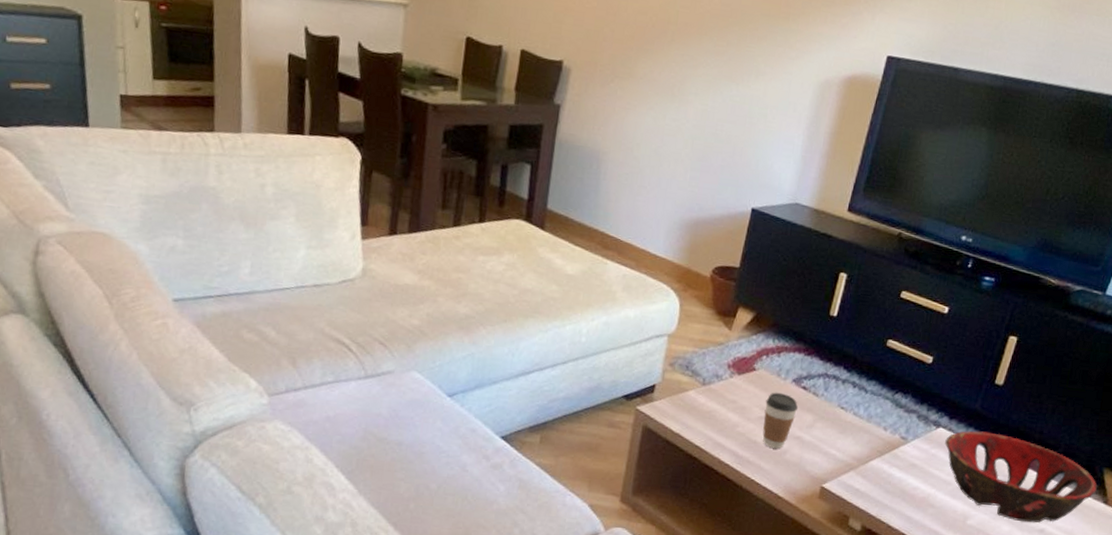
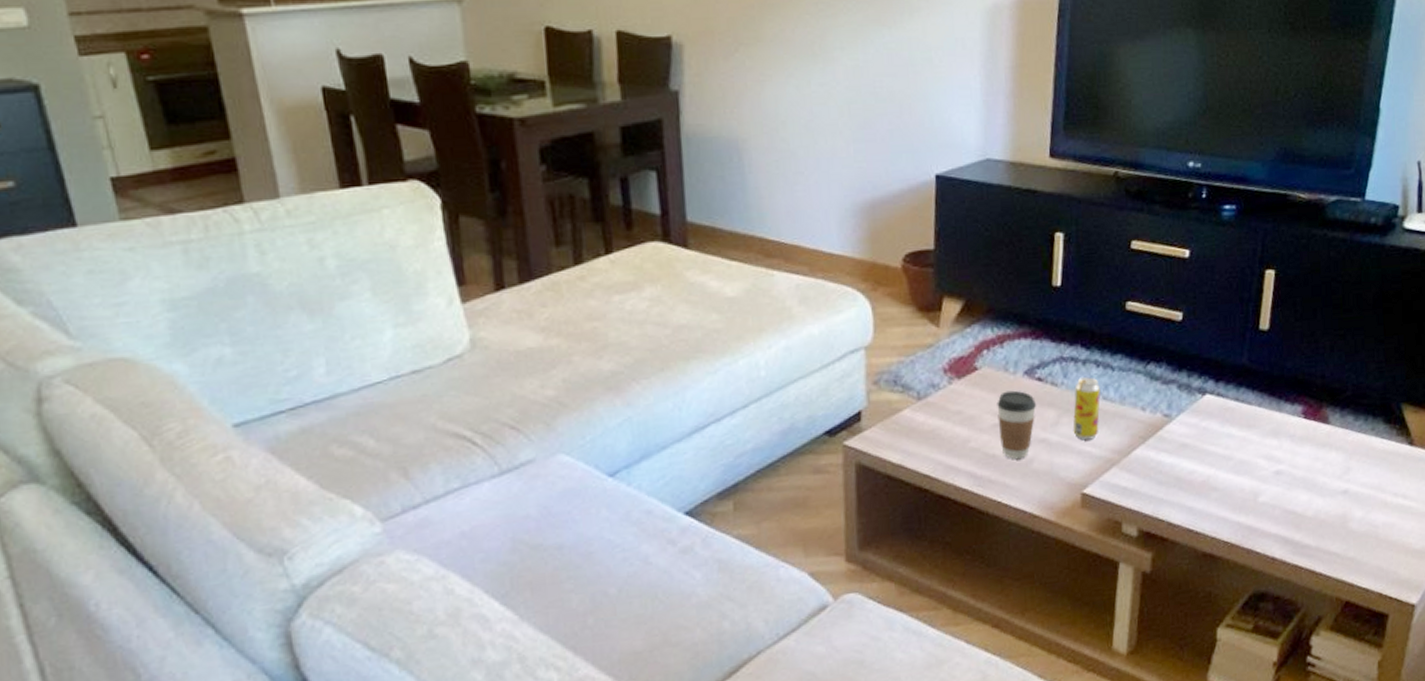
beverage can: none [823,393,853,445] -> present [1073,377,1101,441]
decorative bowl: present [945,431,1097,523] -> none [1215,388,1398,487]

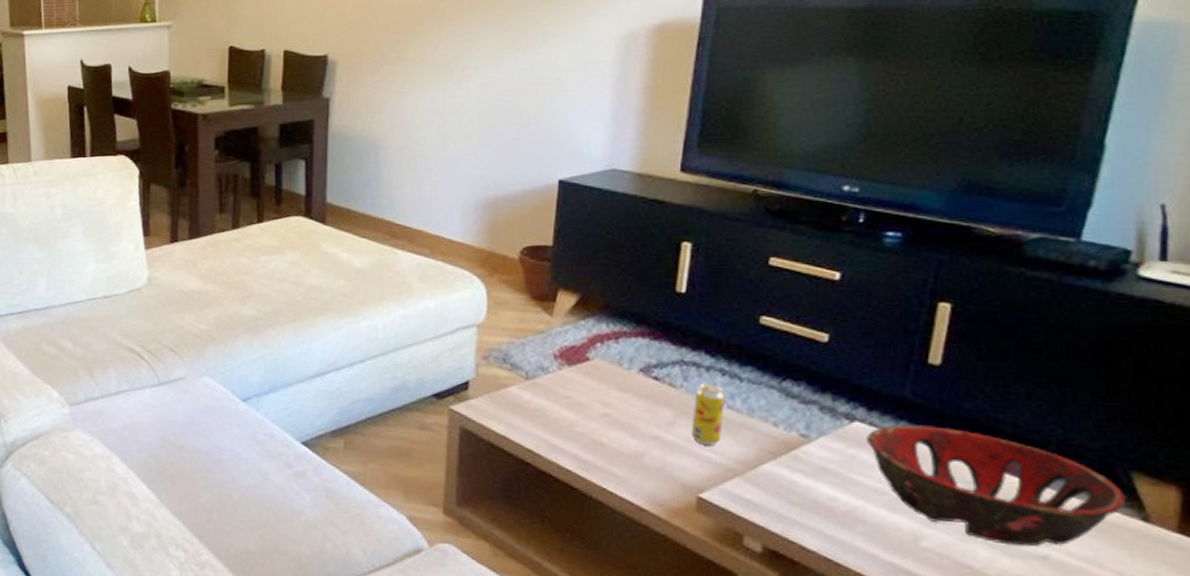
coffee cup: present [997,390,1037,460] -> none [608,384,652,452]
decorative bowl: none [1215,388,1398,487] -> present [866,424,1125,547]

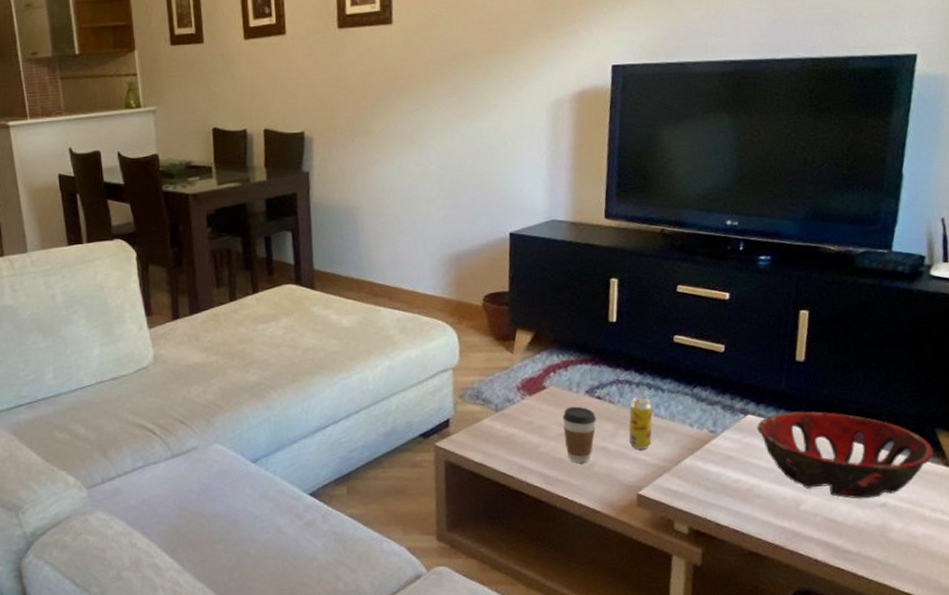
coffee cup: none [608,384,652,452] -> present [562,406,597,464]

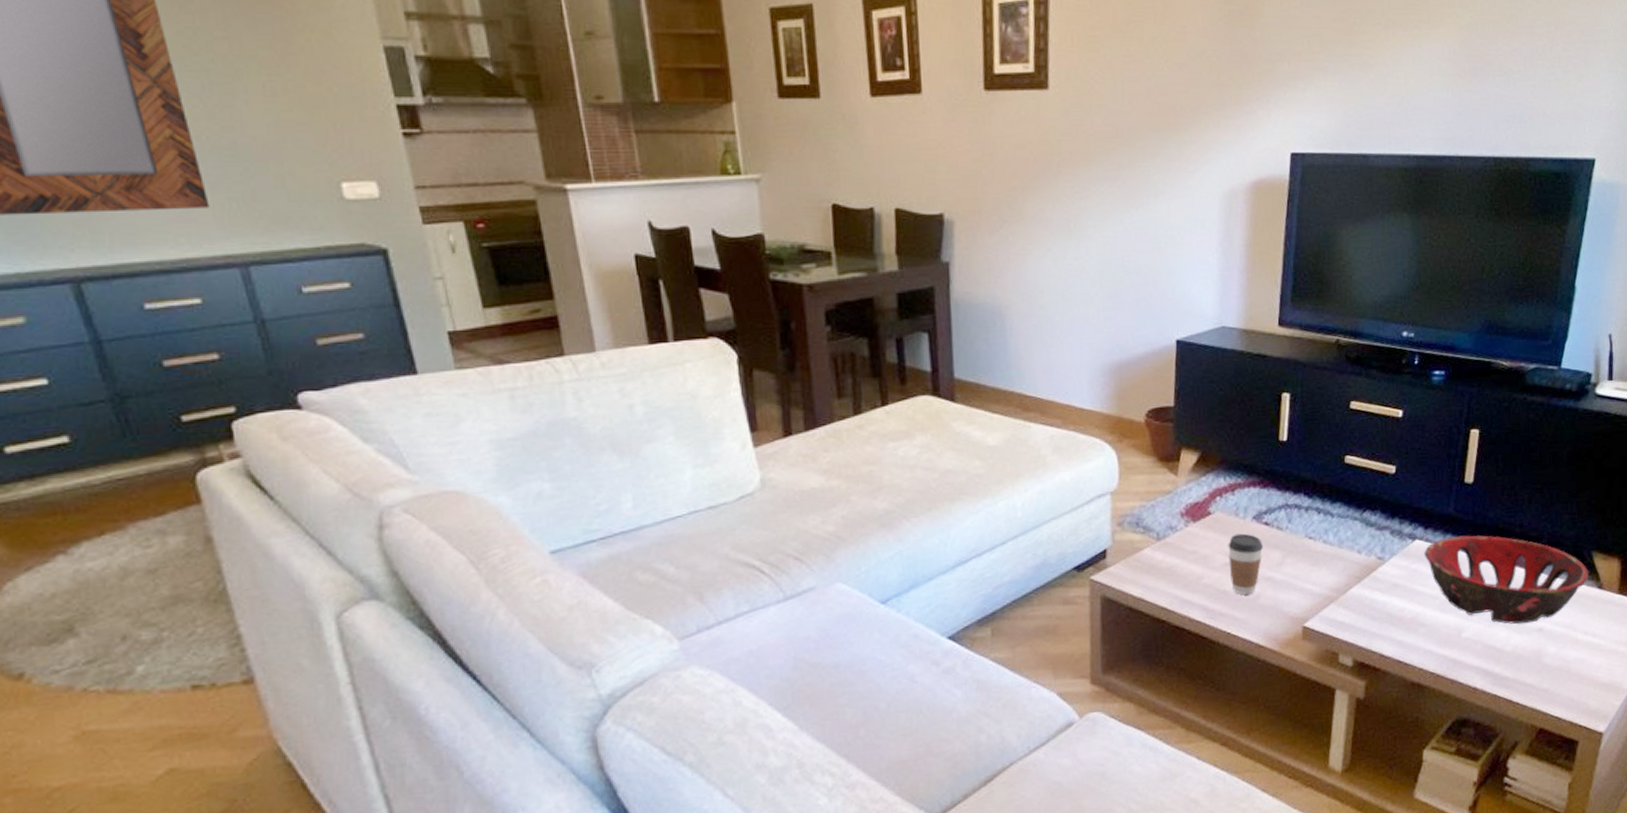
beverage can: present [628,397,653,450] -> none [1295,522,1321,579]

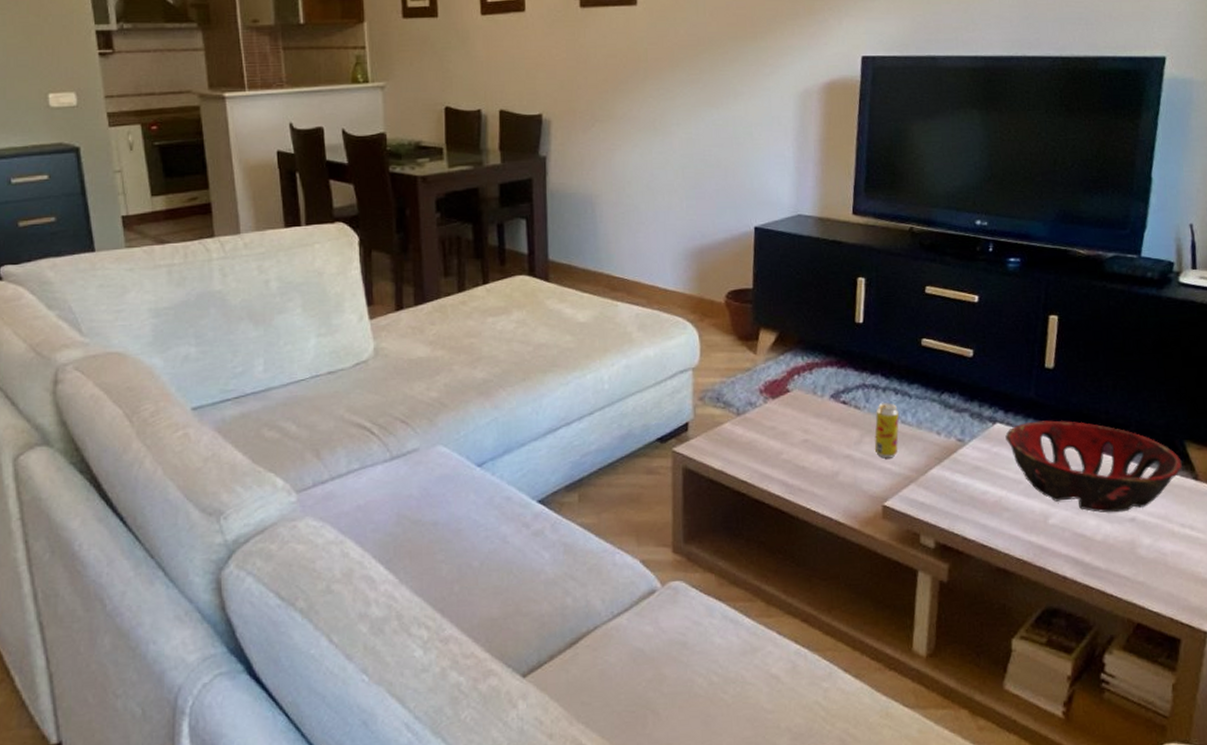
coffee cup: present [1228,533,1264,595] -> none [806,411,842,472]
beverage can: none [1295,522,1321,579] -> present [874,403,899,459]

